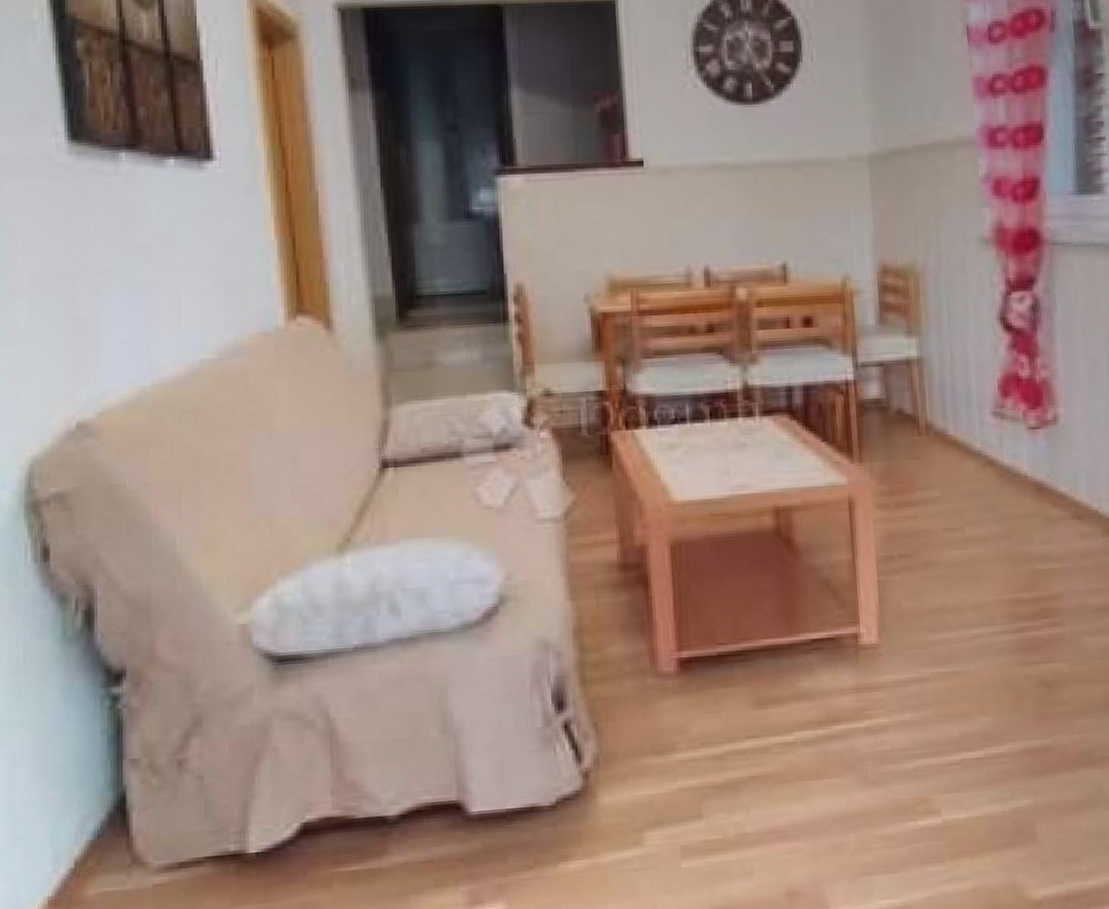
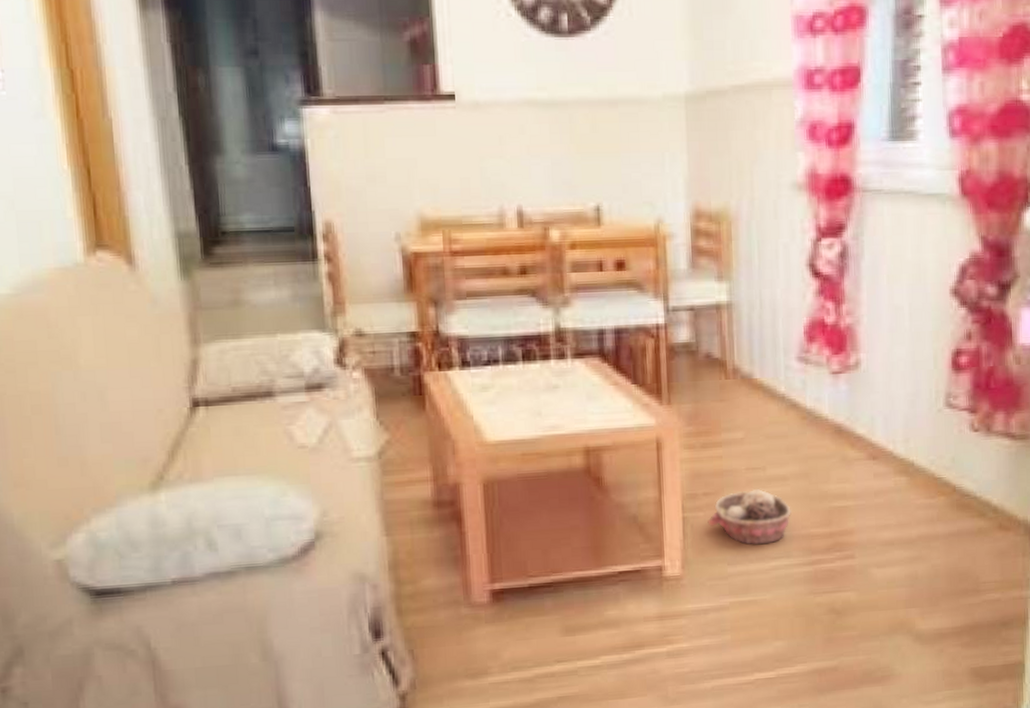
decorative basket: none [904,550,993,611] -> present [707,488,791,545]

